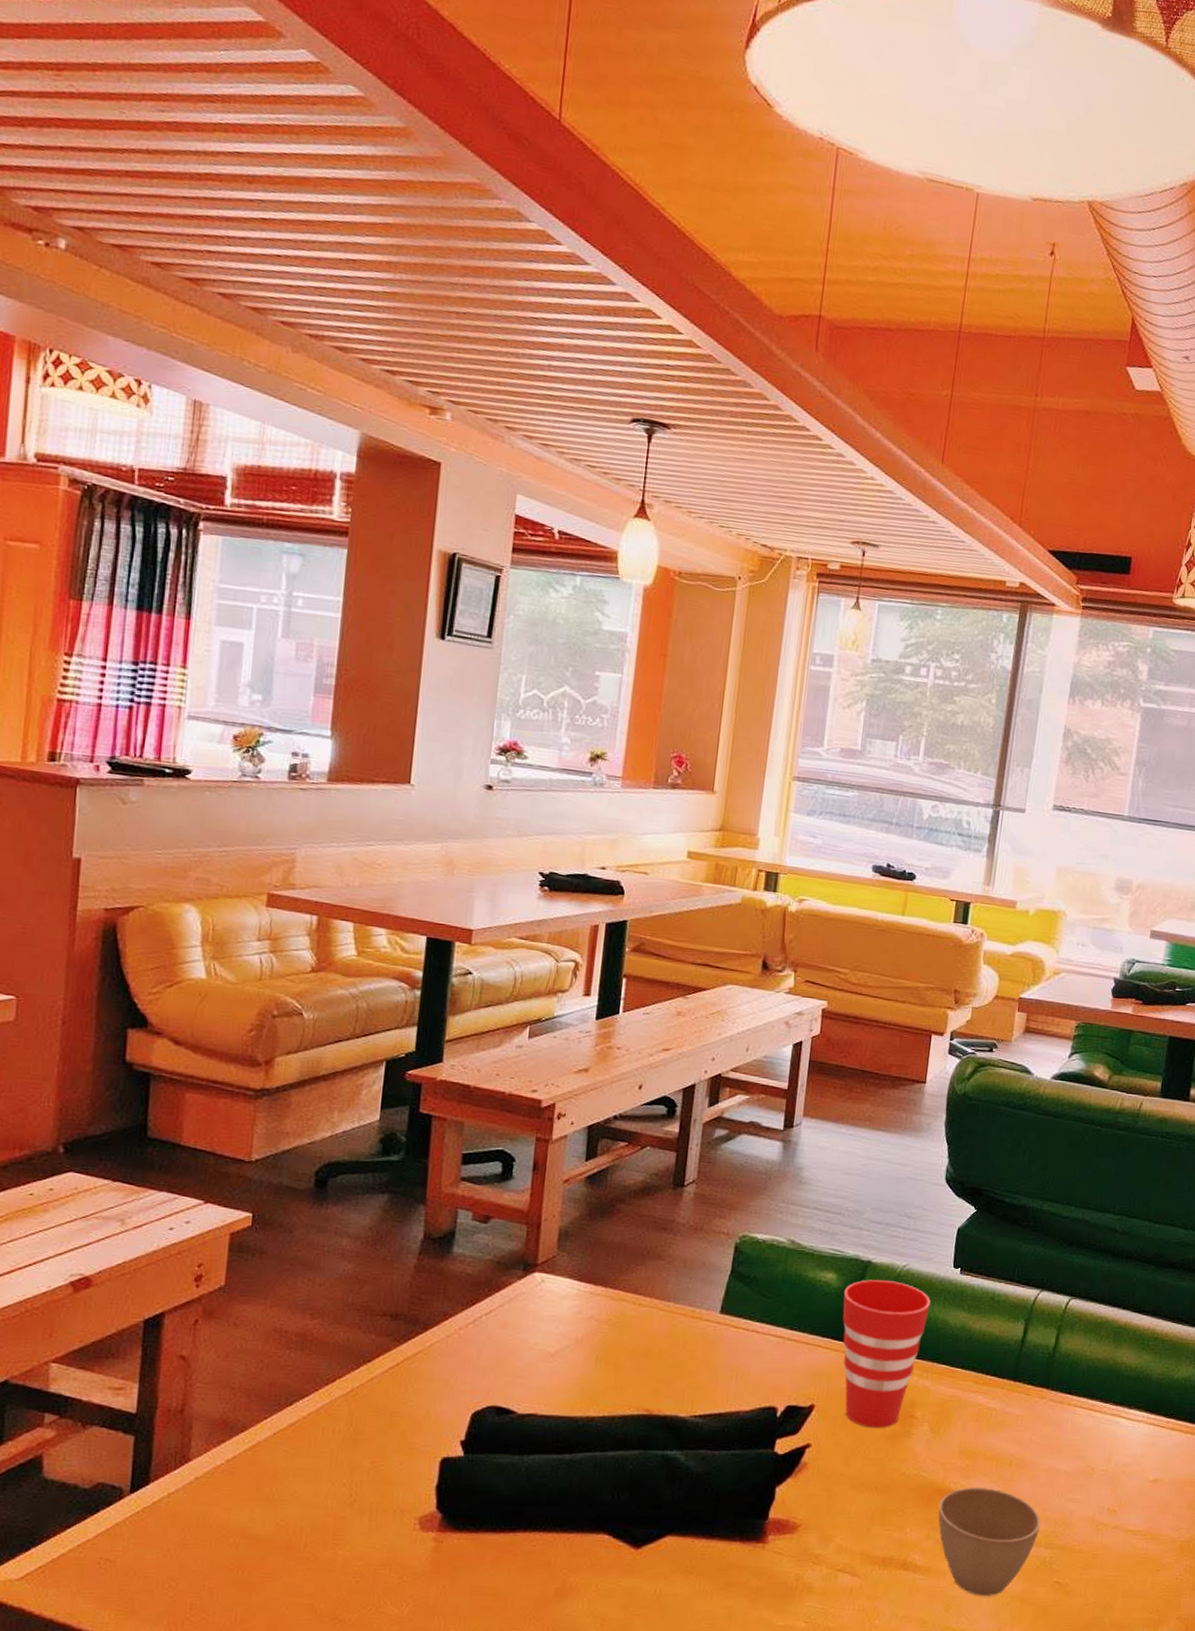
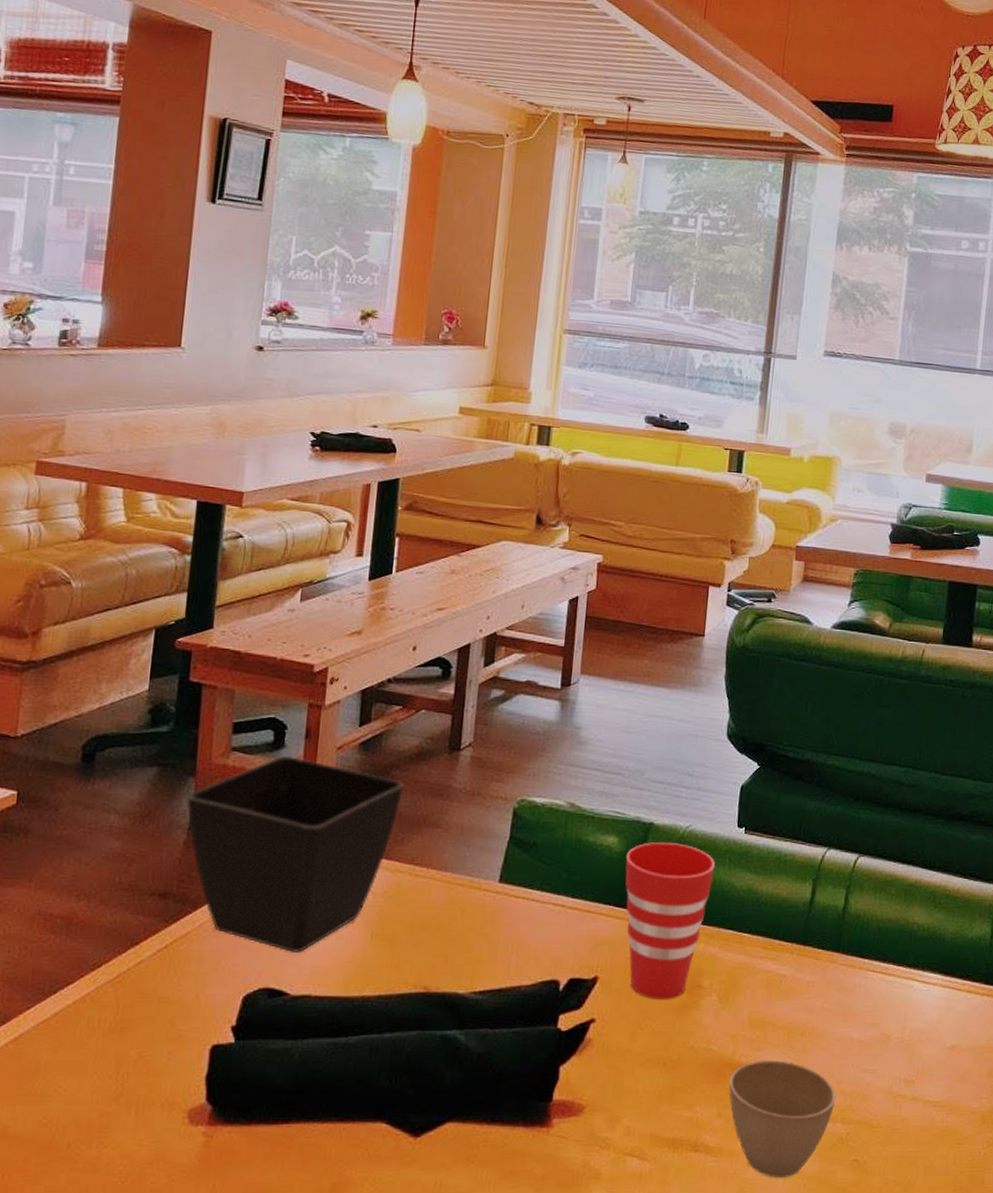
flower pot: none [417,1187,628,1374] -> present [187,755,403,952]

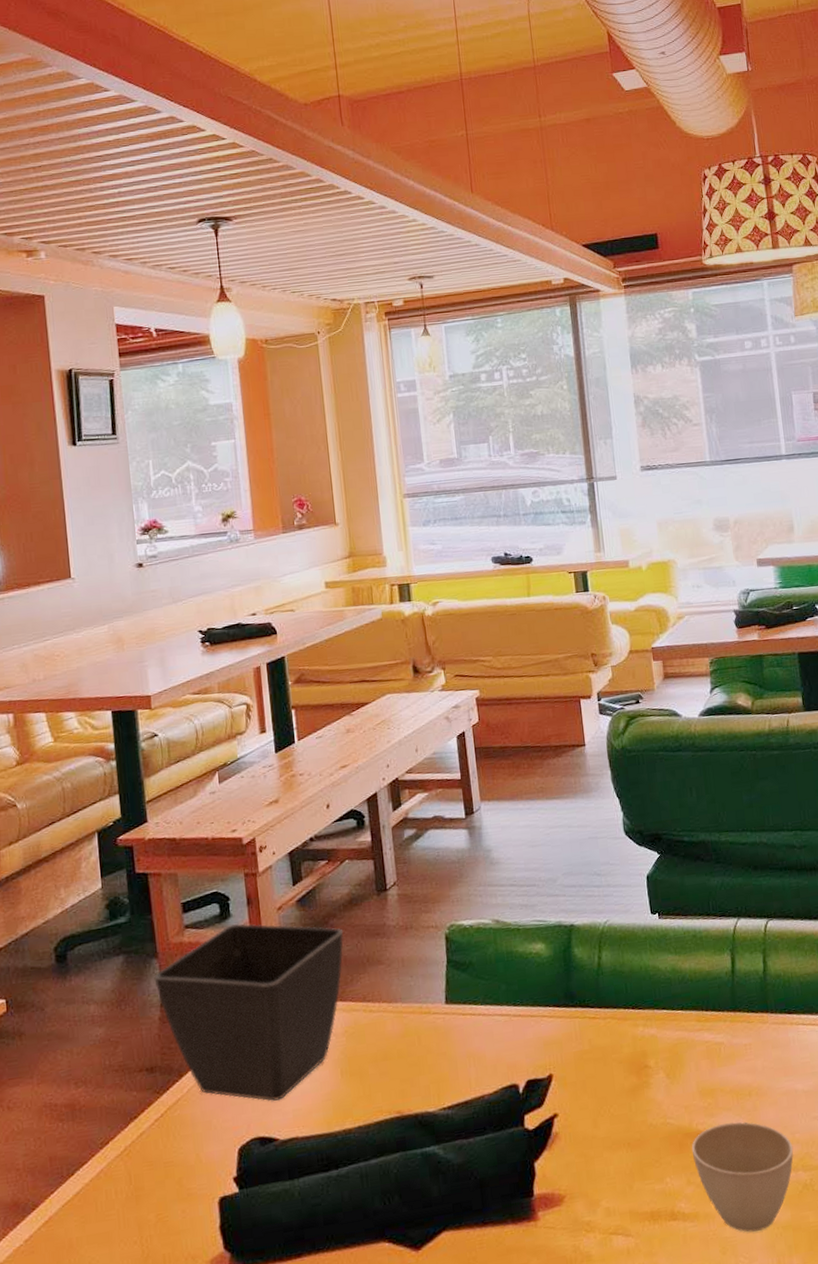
cup: present [625,842,715,999] -> none [555,938,639,1086]

